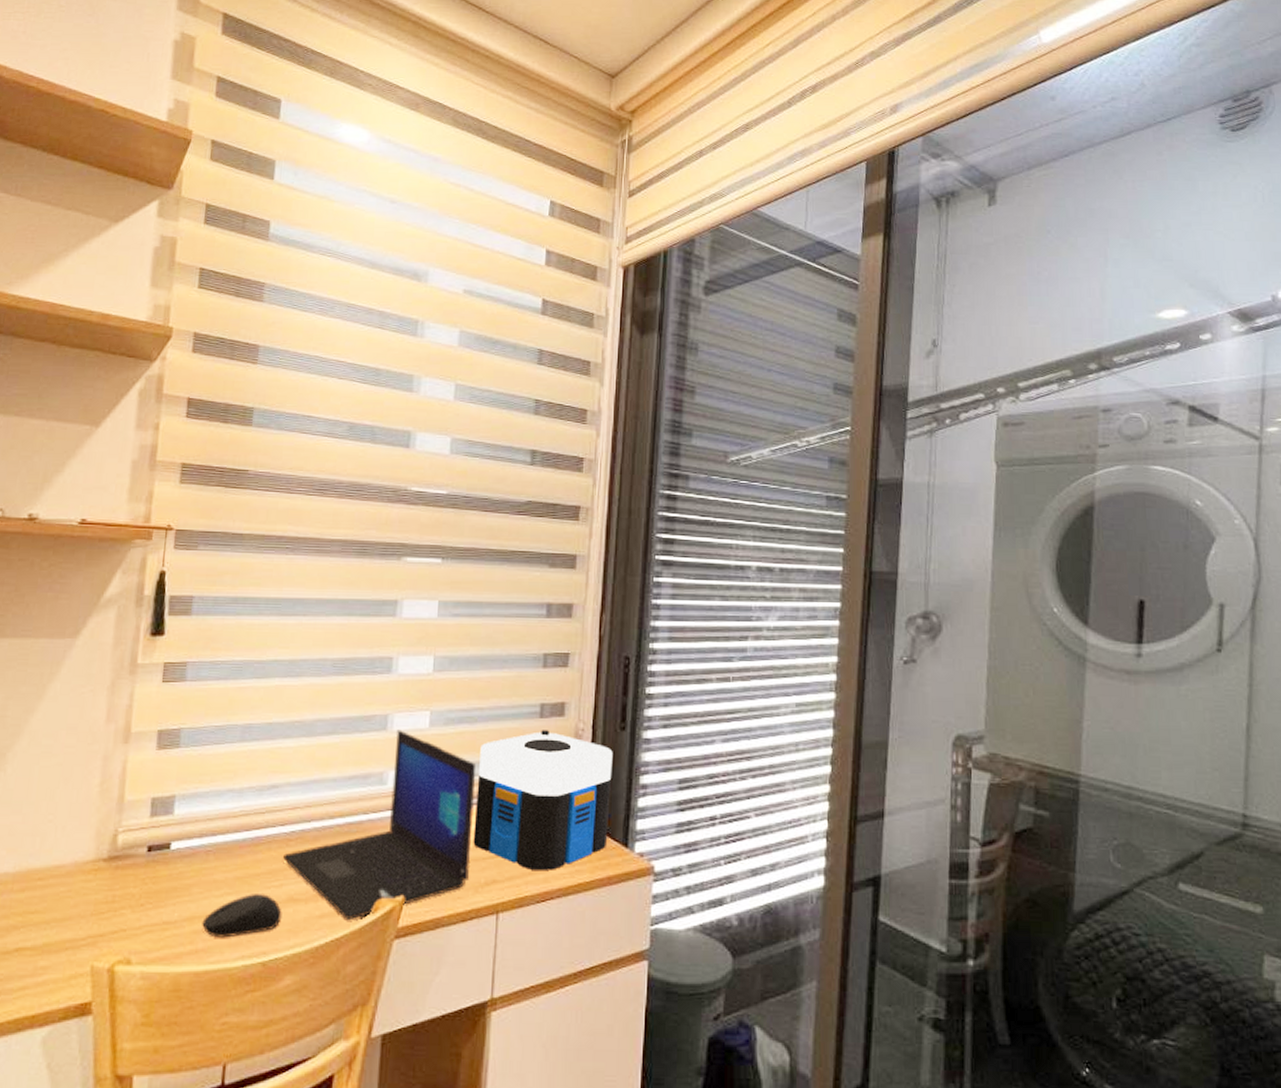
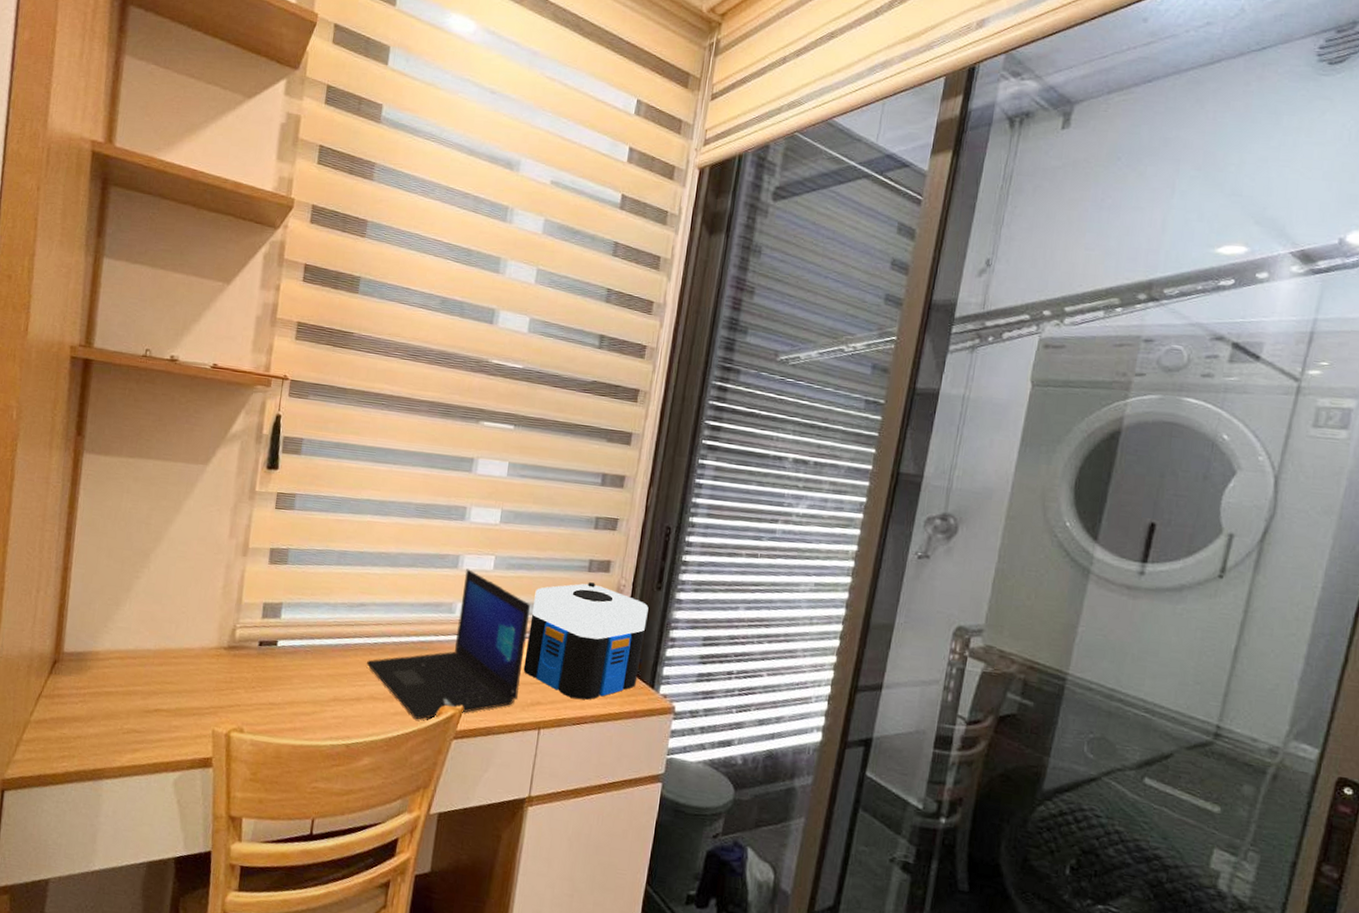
computer mouse: present [202,894,282,938] -> none [300,689,364,722]

